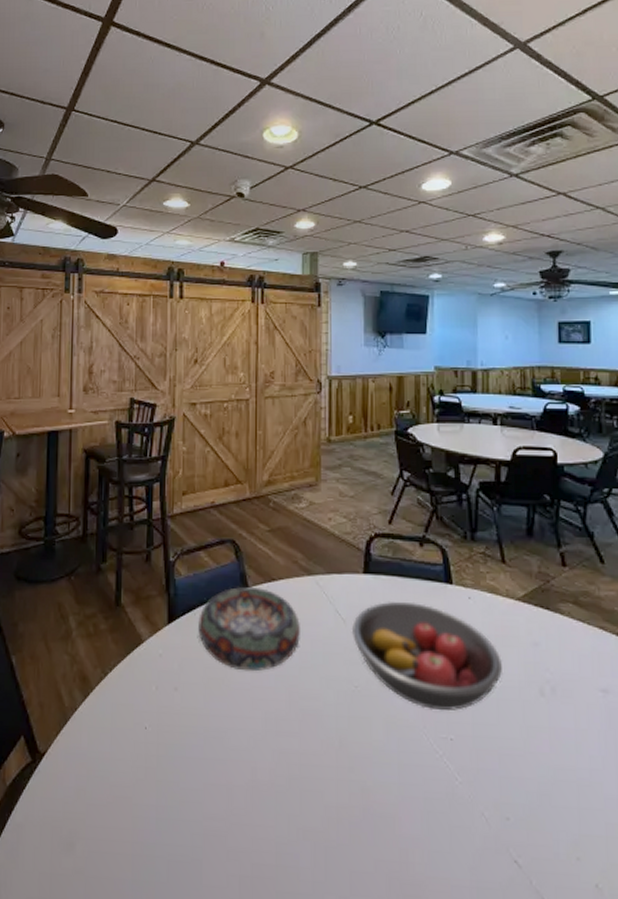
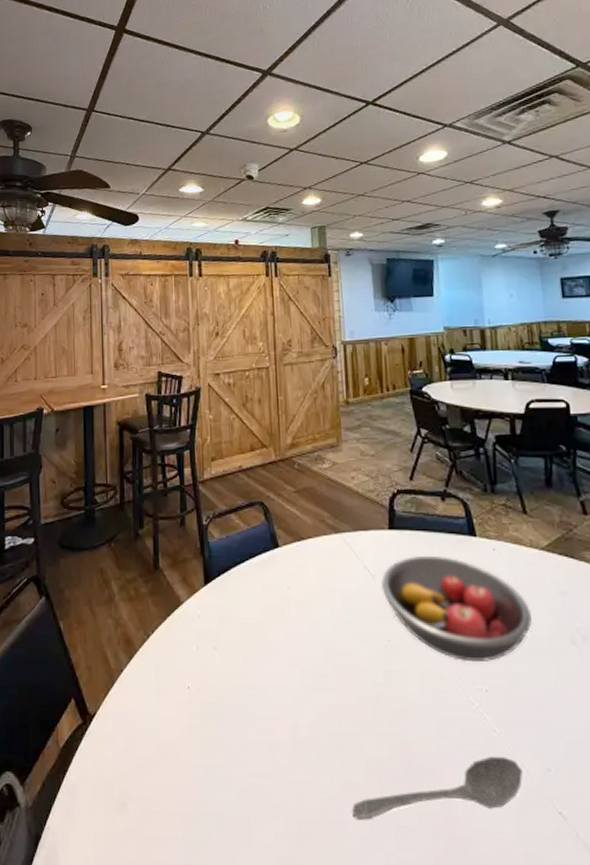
decorative bowl: present [198,586,300,672] -> none [233,546,332,629]
stirrer: none [307,804,482,865] -> present [352,756,524,820]

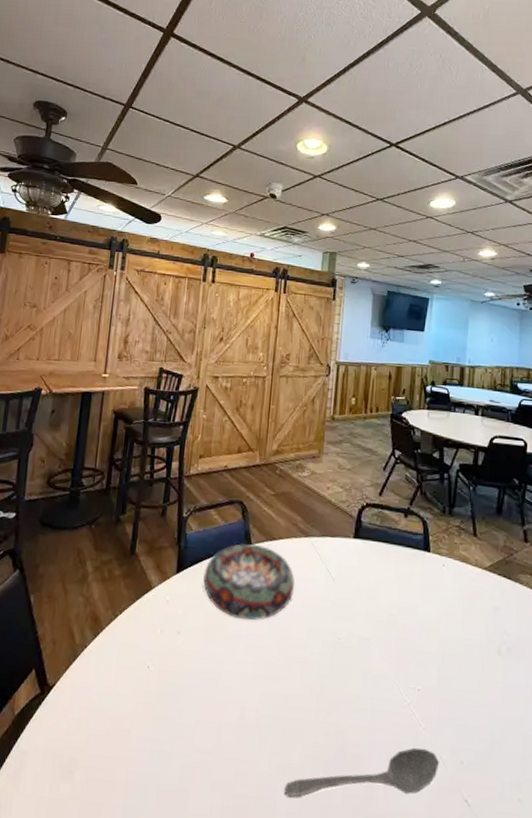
decorative bowl: none [233,546,332,629] -> present [203,542,295,621]
fruit bowl: present [380,555,532,663] -> none [339,563,467,664]

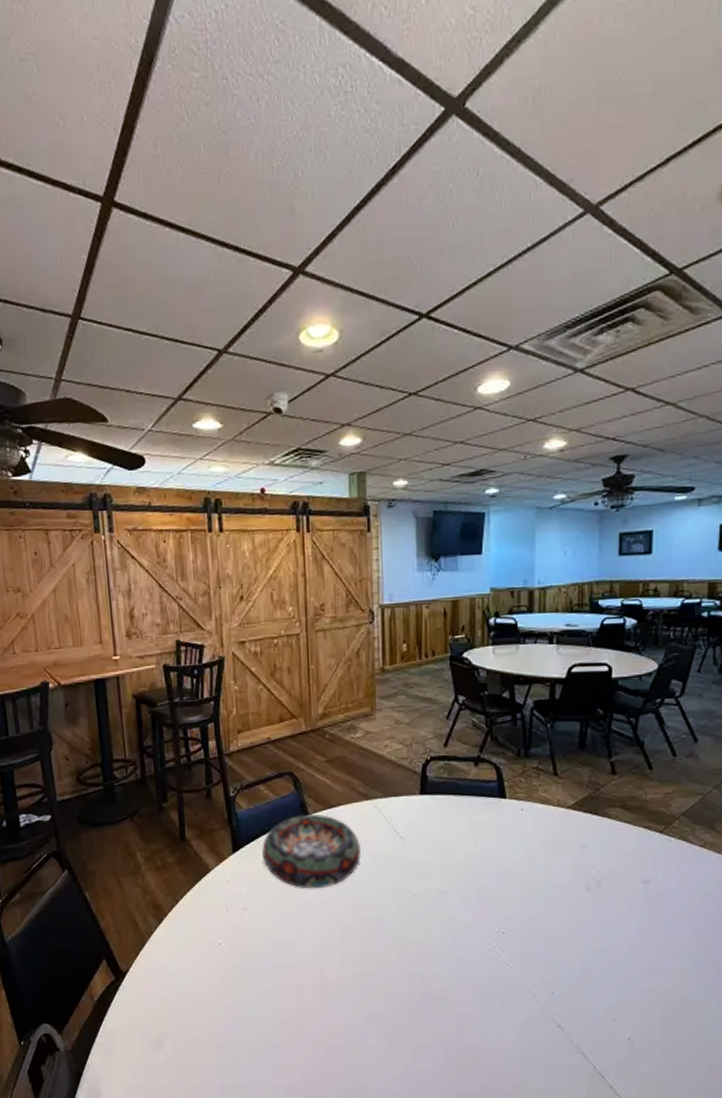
stirrer: present [284,747,440,798] -> none [374,985,530,1041]

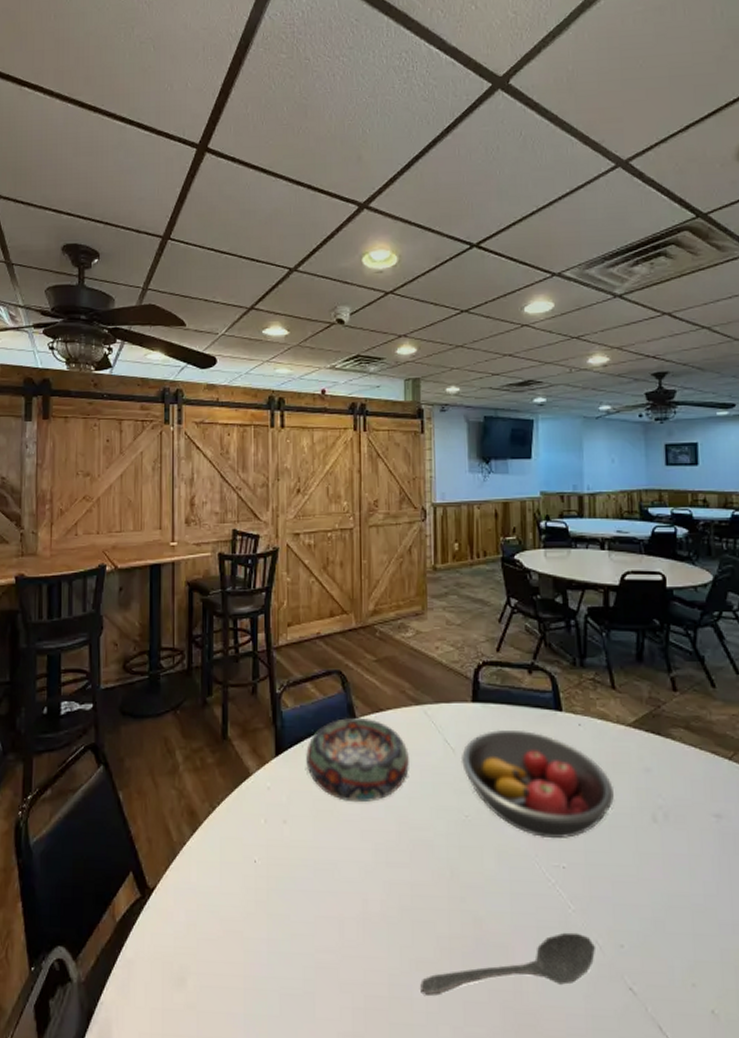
stirrer: none [374,985,530,1041] -> present [420,932,596,996]
fruit bowl: none [409,816,551,910] -> present [460,729,614,839]

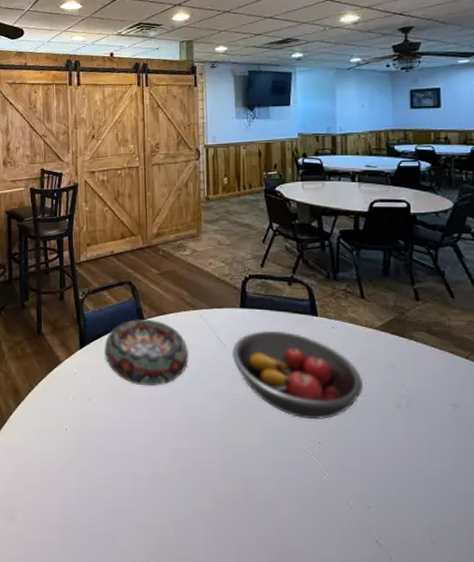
stirrer: present [420,932,596,996] -> none [200,494,348,539]

